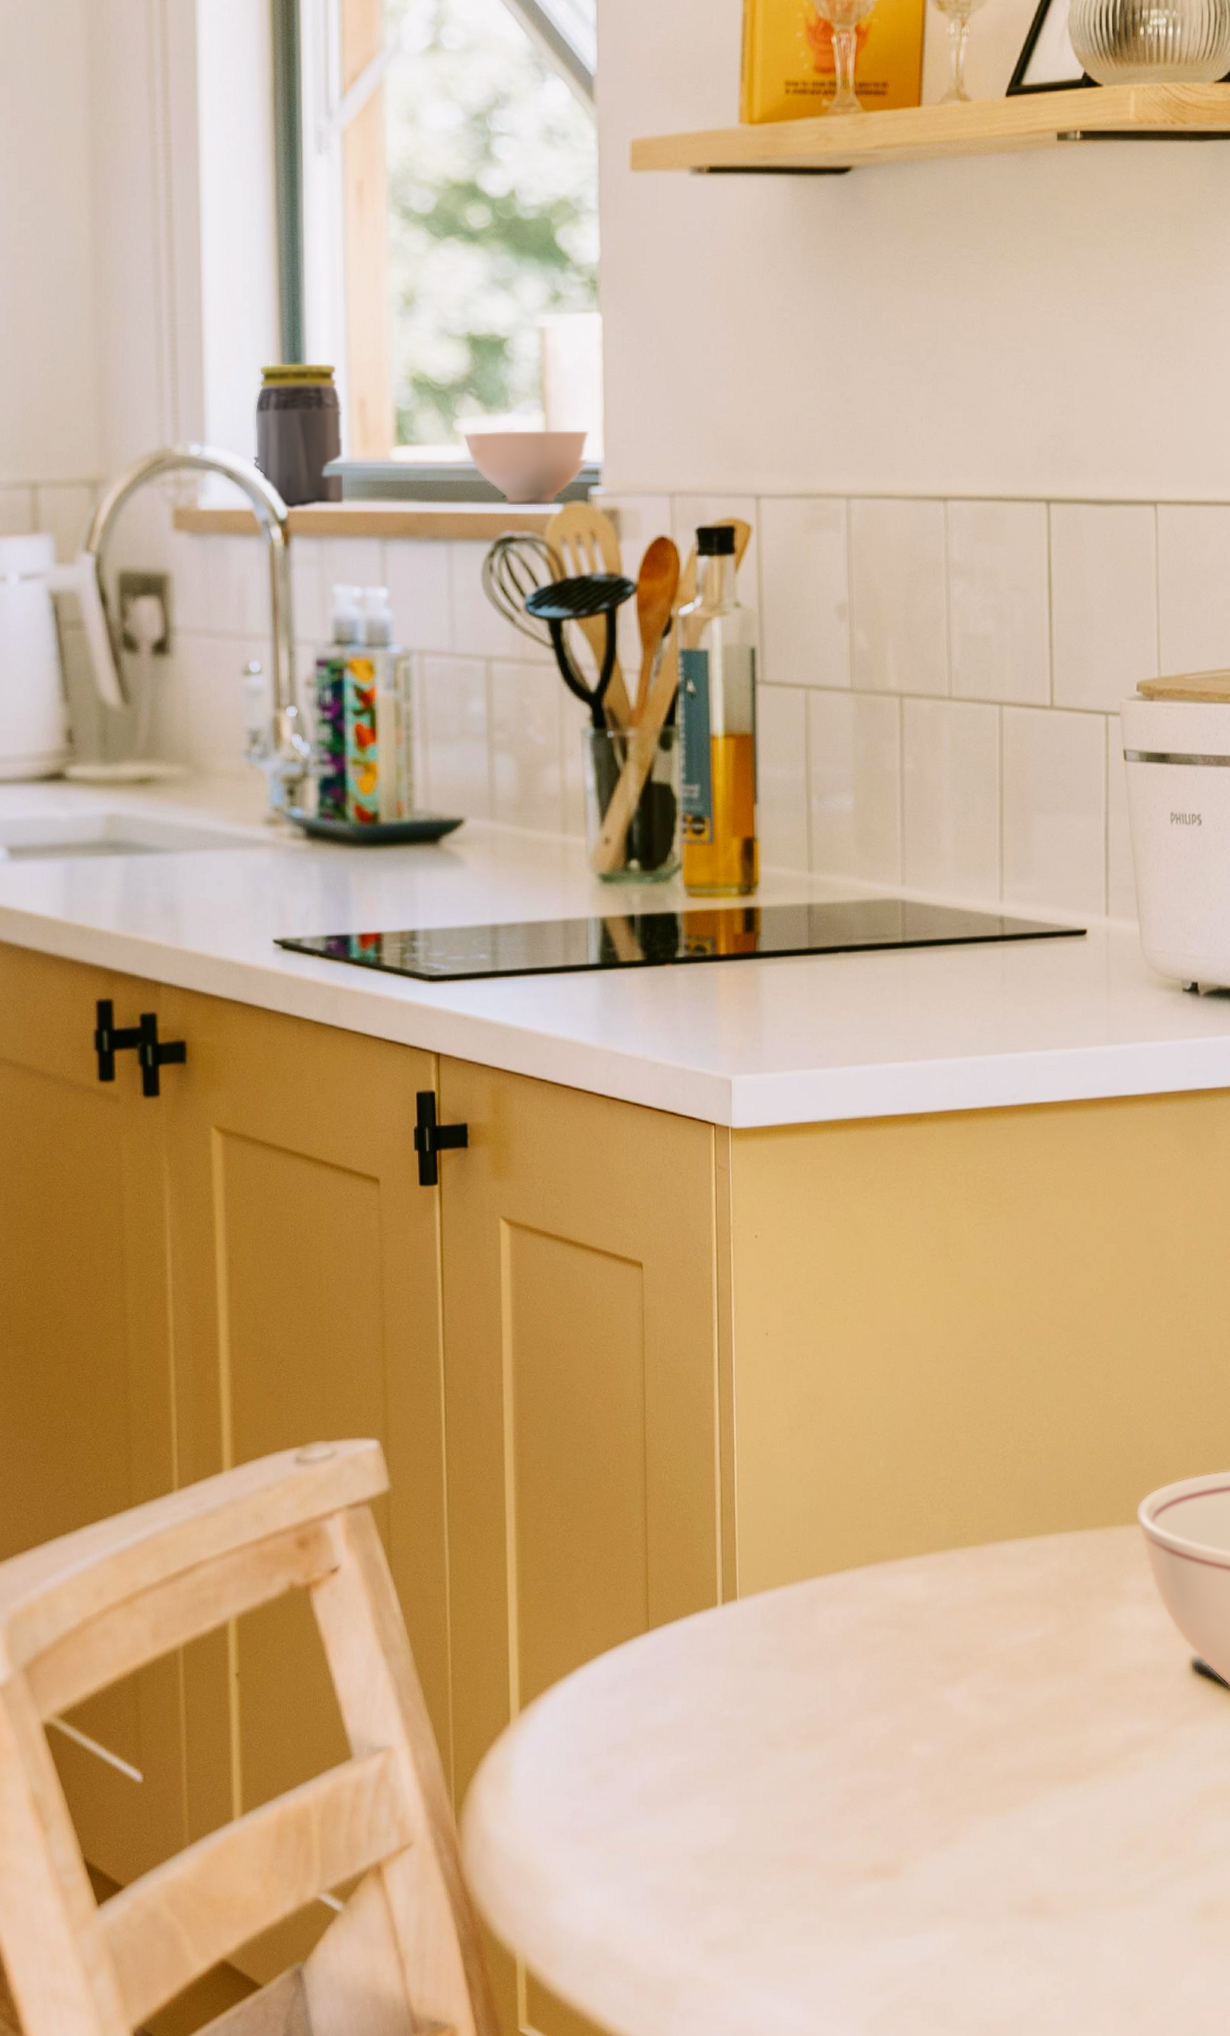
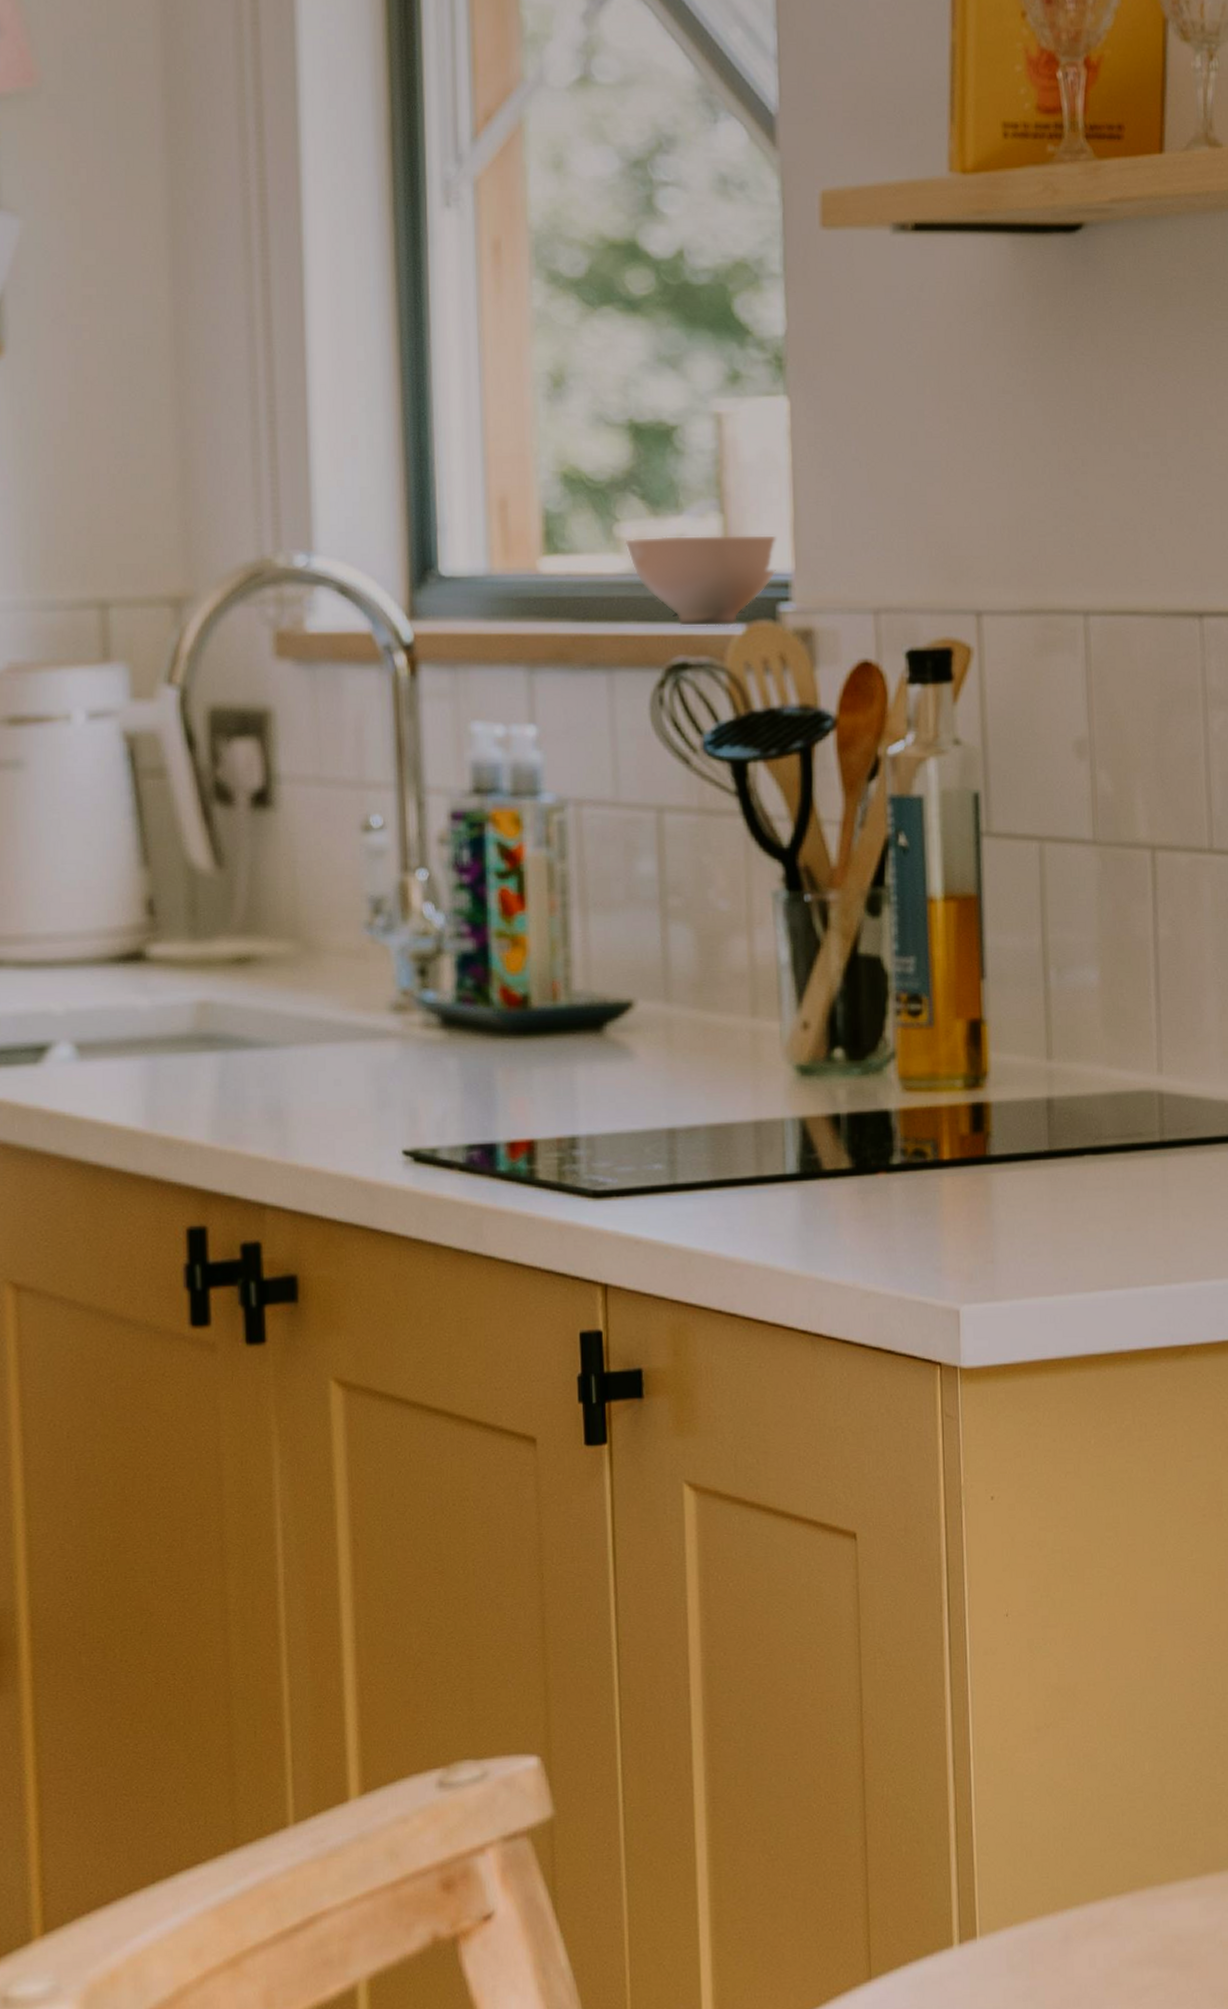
jar: present [255,362,345,509] -> none [373,455,483,632]

